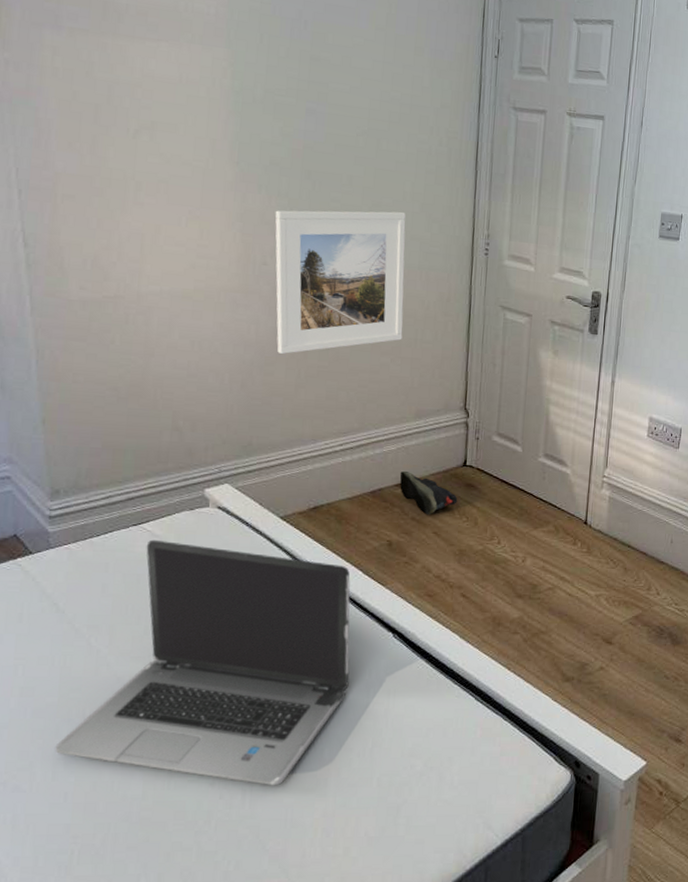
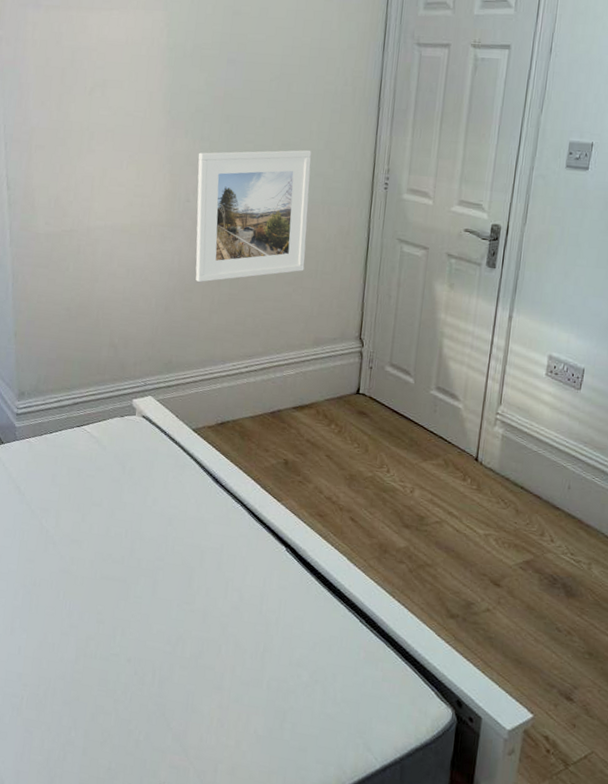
laptop computer: present [55,539,351,786] -> none [13,440,250,672]
shoe: present [400,470,458,515] -> none [297,394,350,439]

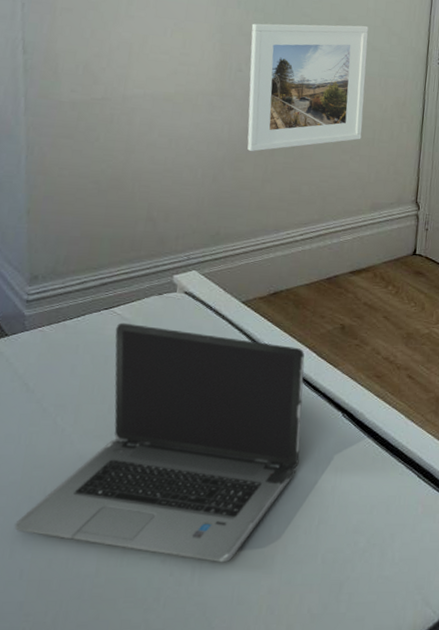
laptop computer: none [13,440,250,672] -> present [14,322,305,563]

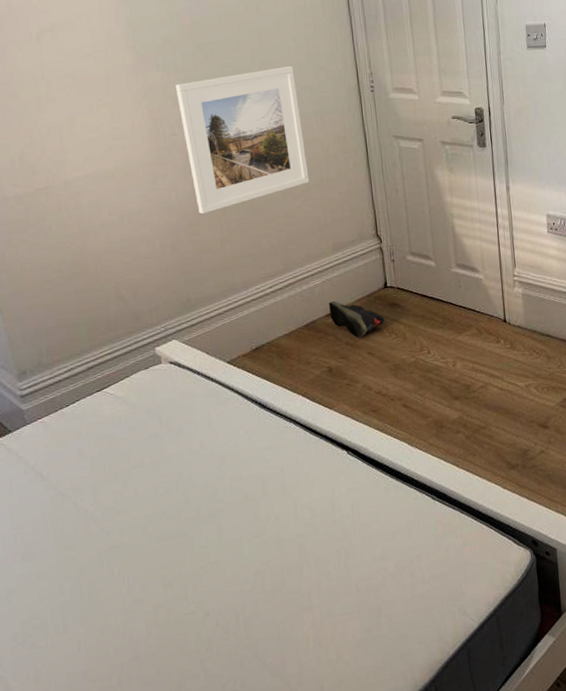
laptop computer: present [14,322,305,563] -> none [62,396,315,609]
shoe: none [354,259,407,301] -> present [328,301,385,338]

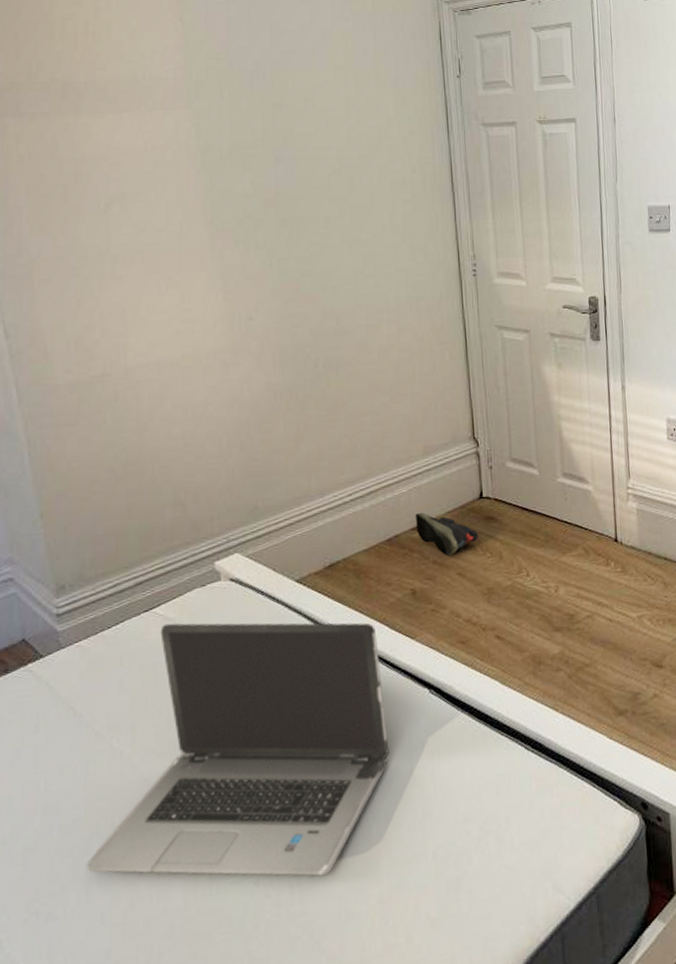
laptop computer: none [62,396,315,609] -> present [86,622,389,876]
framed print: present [175,65,310,214] -> none [255,245,400,409]

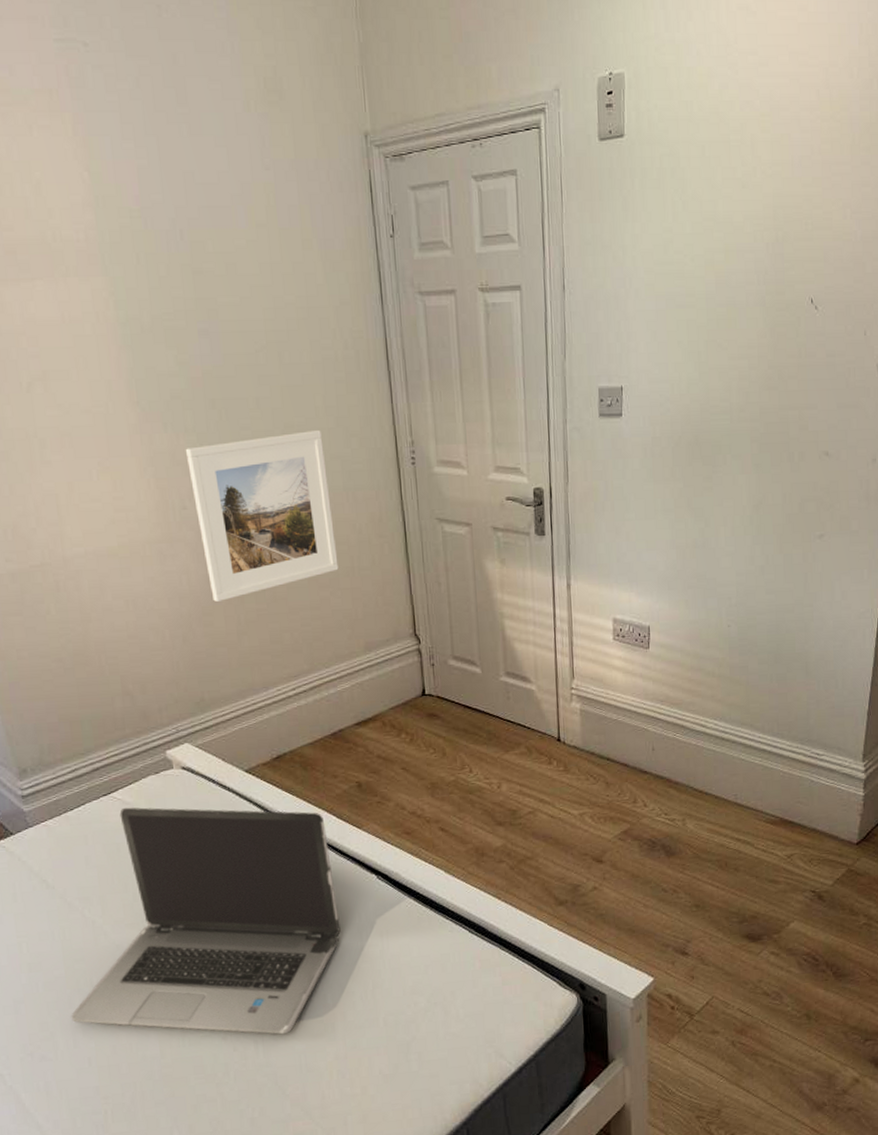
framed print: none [255,245,400,409] -> present [185,429,339,602]
shoe: present [415,512,479,556] -> none [358,708,422,751]

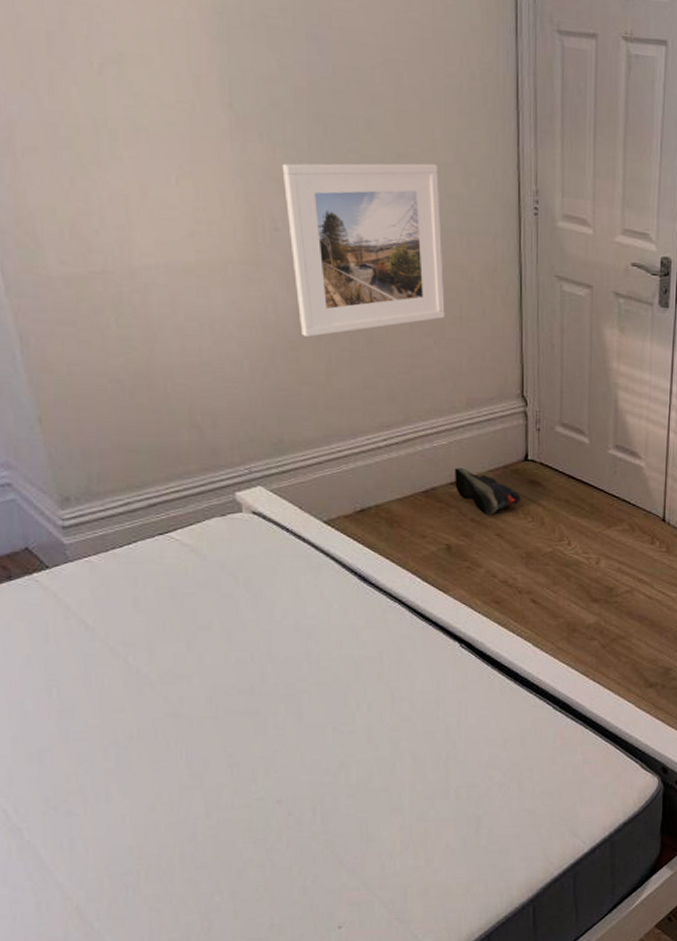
laptop computer: present [71,807,341,1035] -> none [105,549,416,802]
shoe: none [358,708,422,751] -> present [454,467,521,516]

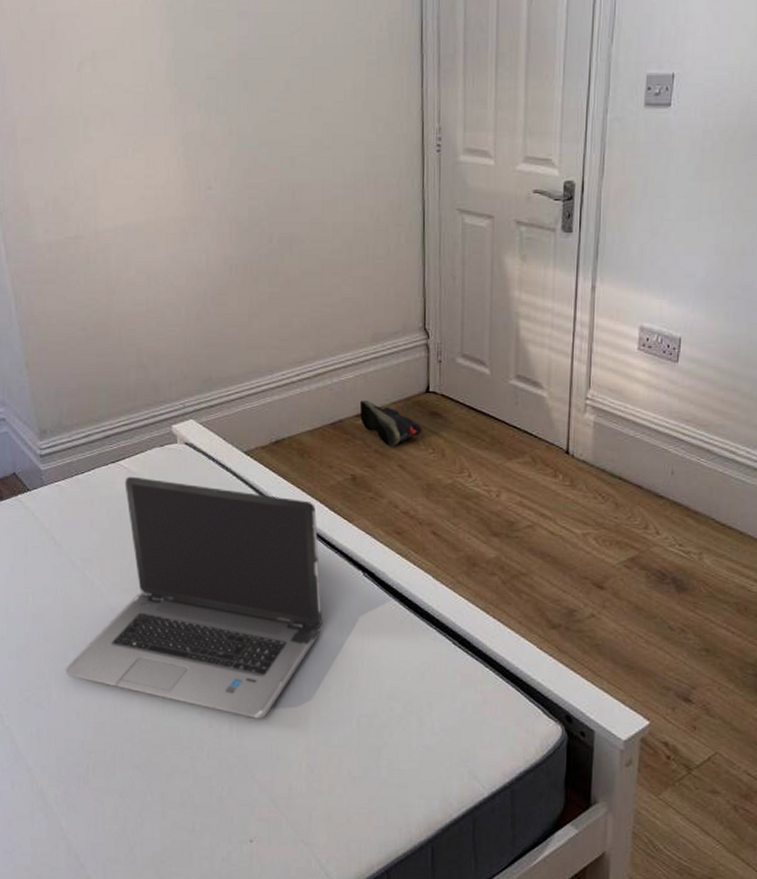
laptop computer: none [105,549,416,802] -> present [65,476,322,719]
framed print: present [281,163,445,337] -> none [215,113,353,282]

